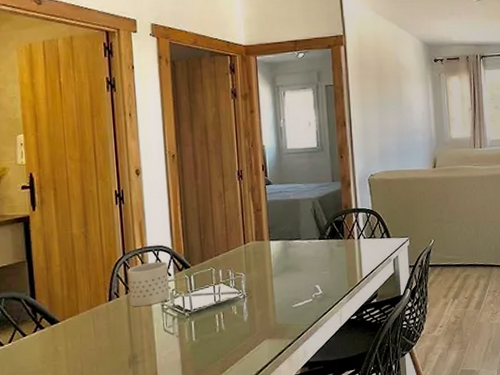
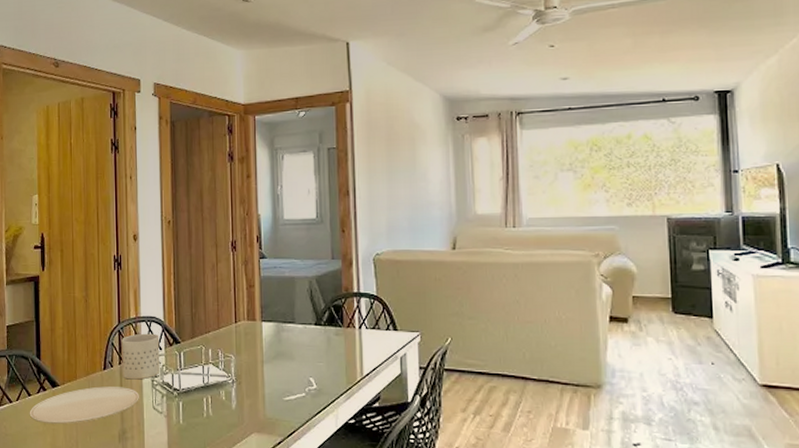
plate: none [24,314,149,361] -> present [29,386,139,425]

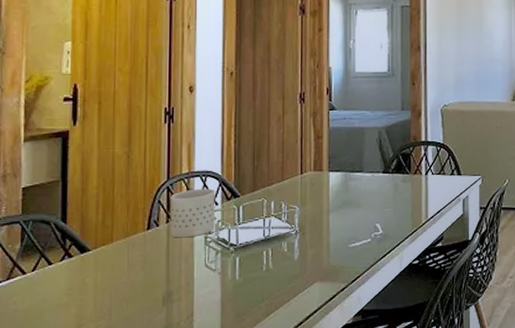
plate: present [29,386,139,425] -> none [48,246,189,294]

